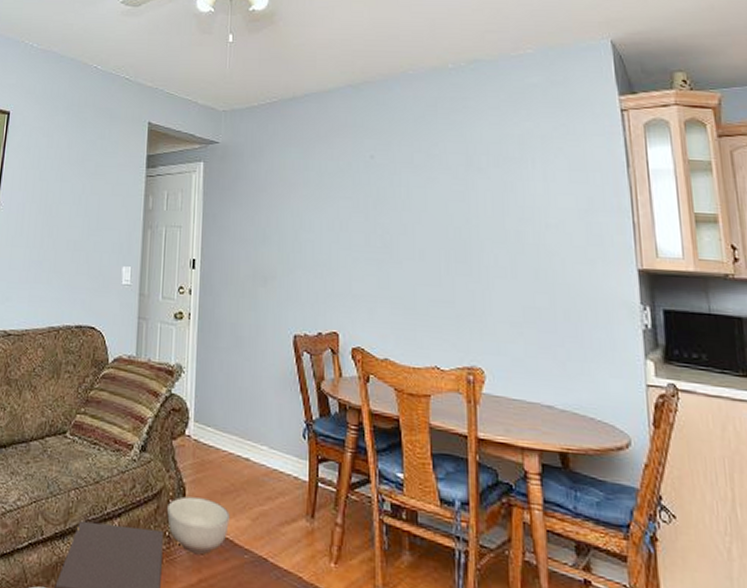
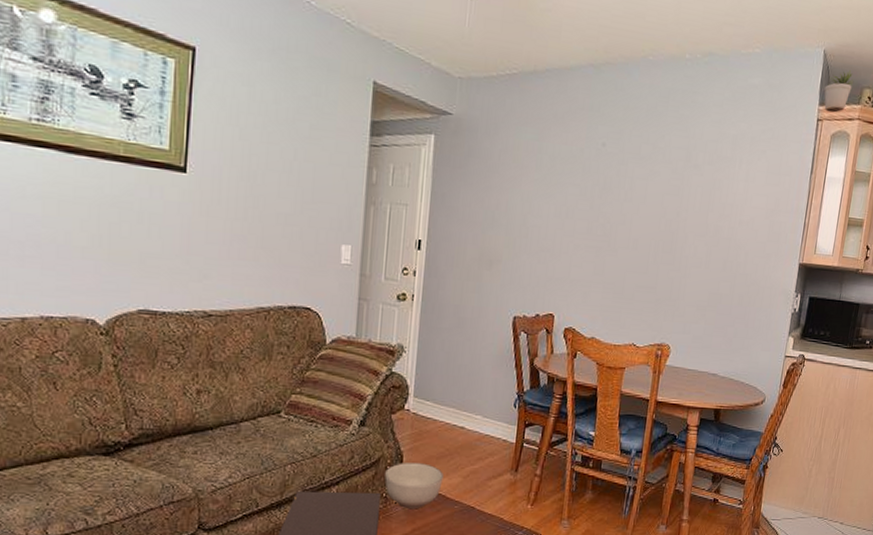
potted plant: none [621,56,659,101] -> present [824,70,854,113]

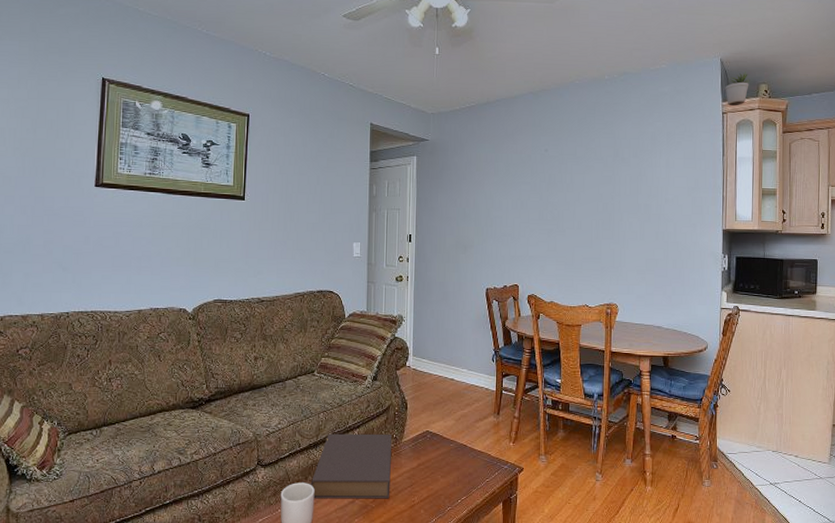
bowl: present [384,462,444,510] -> none [394,408,440,448]

